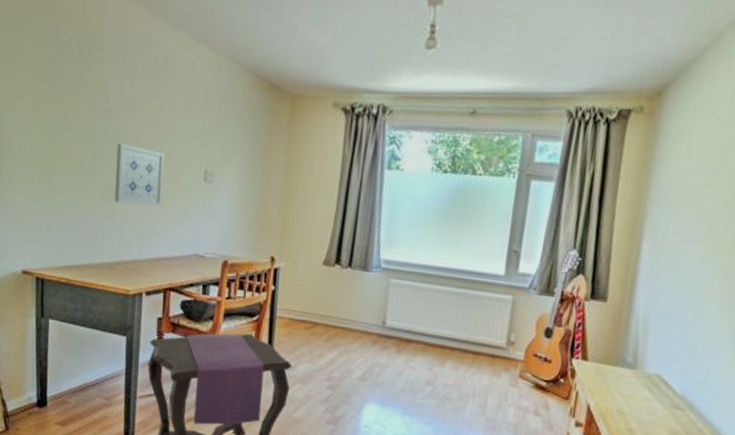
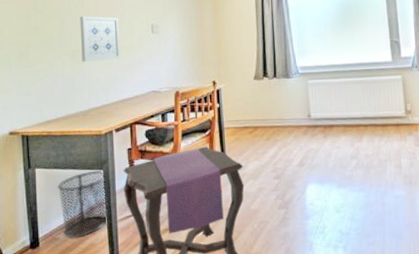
waste bin: none [72,334,128,407] -> present [57,170,108,238]

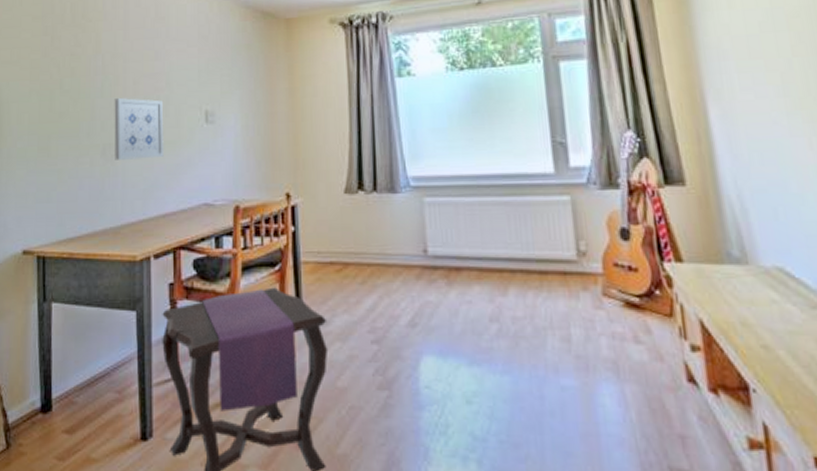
waste bin: present [57,170,108,238] -> none [78,310,140,404]

